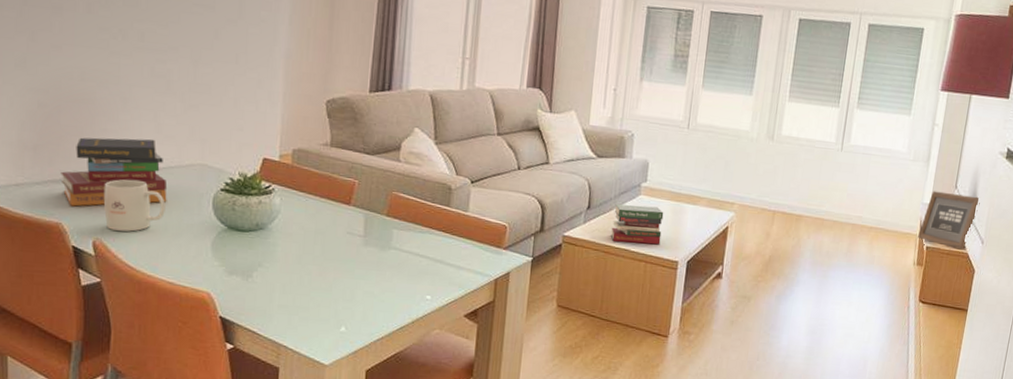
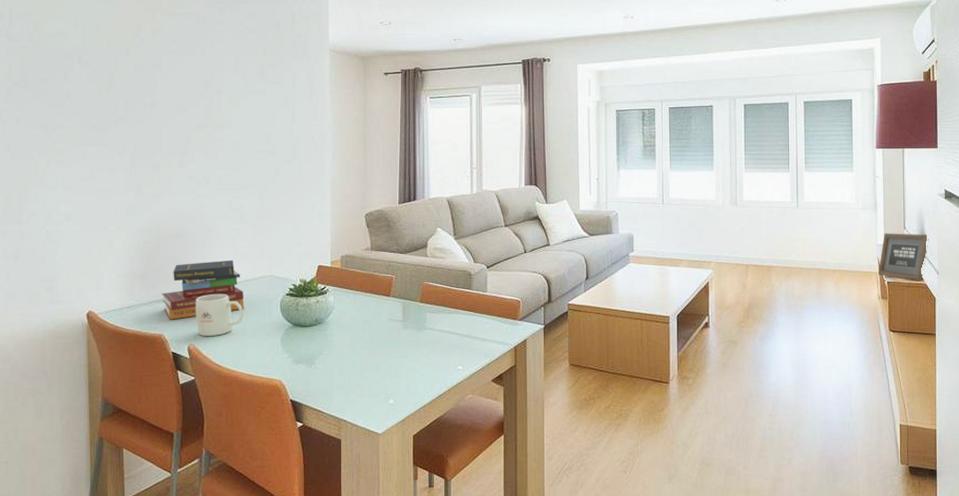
books: present [610,204,664,245] -> none [608,272,652,304]

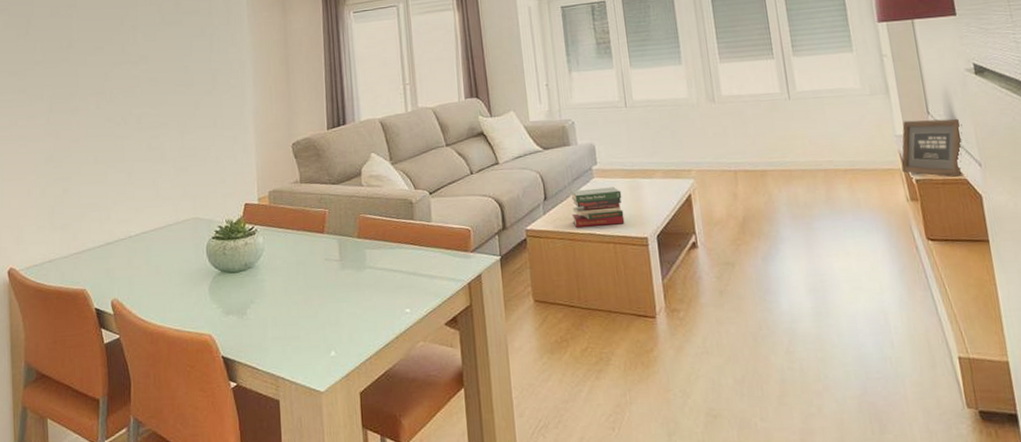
books: present [162,259,244,320] -> none [83,203,169,273]
mug: present [195,293,243,337] -> none [117,240,168,290]
books: none [608,272,652,304] -> present [570,187,625,227]

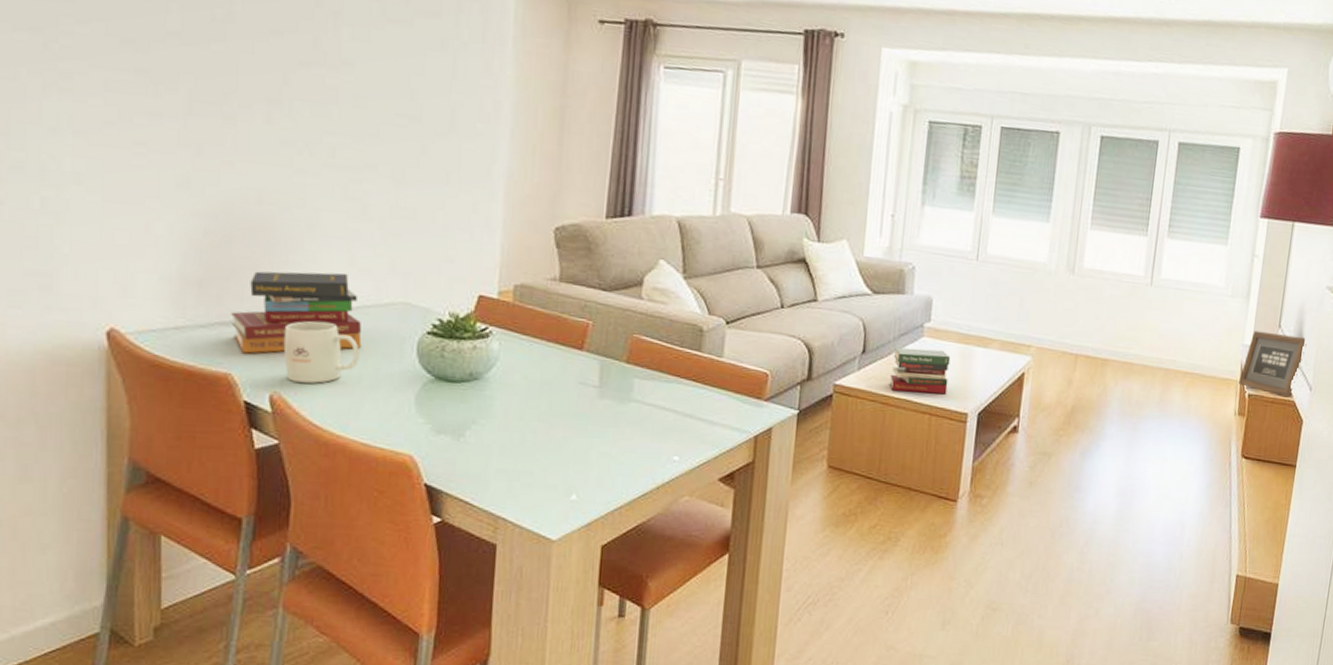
books: none [83,203,169,273] -> present [231,271,362,354]
mug: none [117,240,168,290] -> present [283,320,360,384]

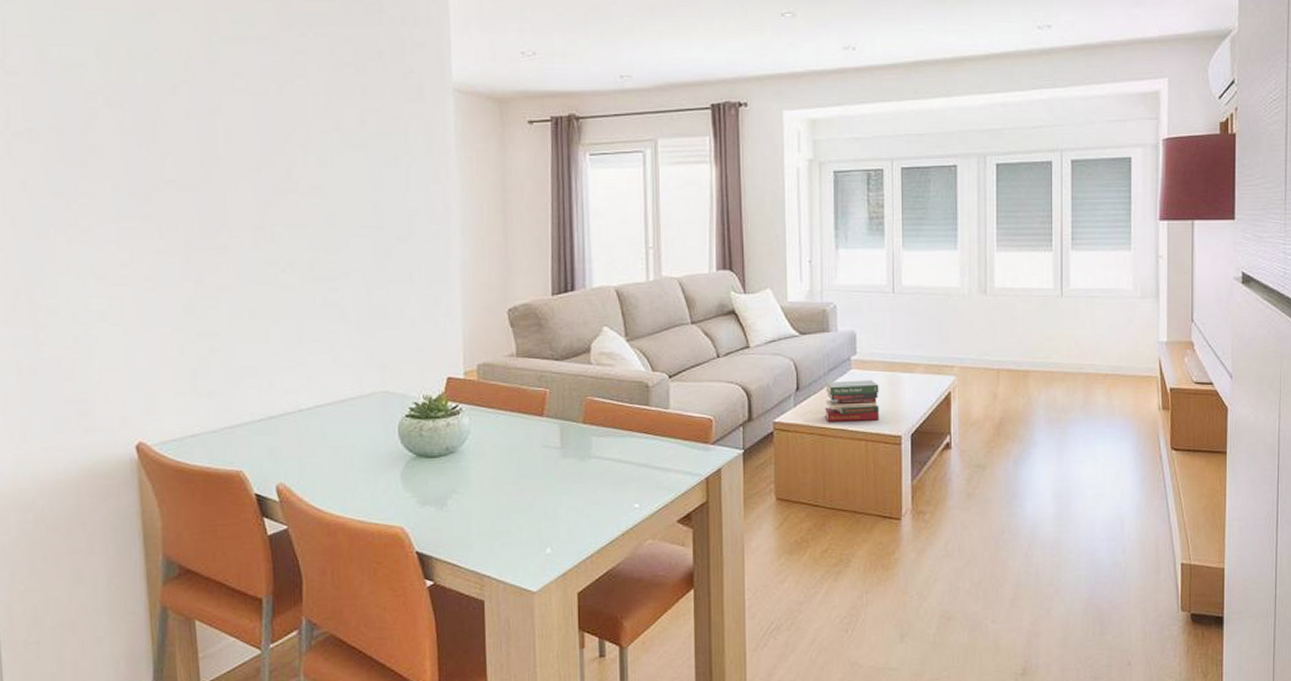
books: present [231,271,362,354] -> none [238,371,350,452]
mug: present [283,320,360,384] -> none [283,416,350,473]
picture frame: present [1238,330,1307,398] -> none [1159,327,1221,388]

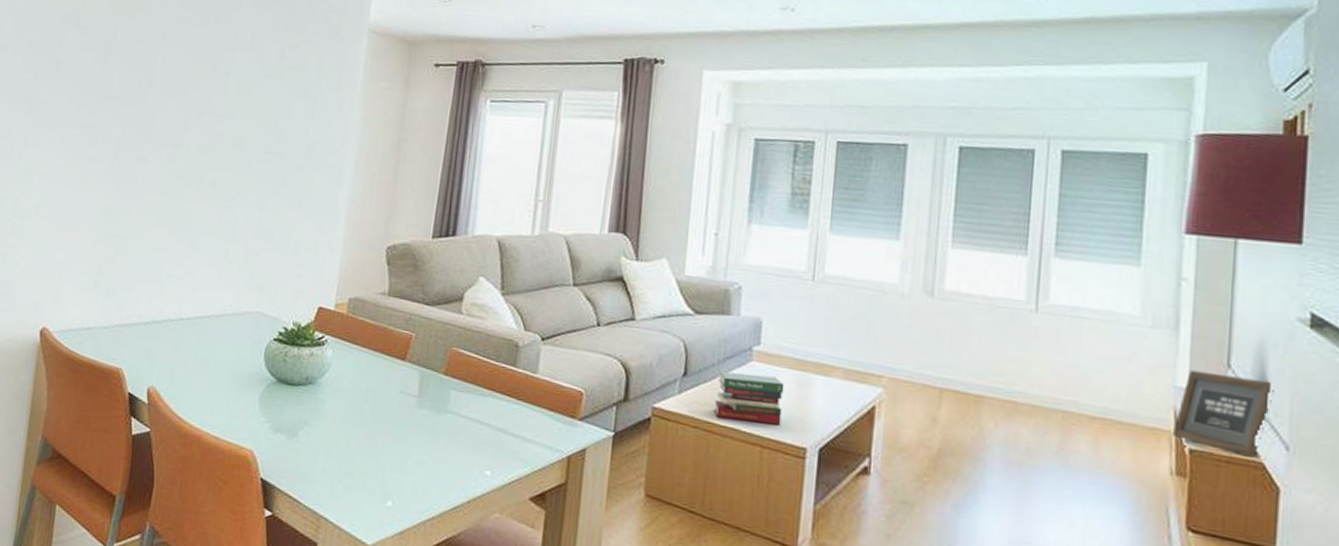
picture frame: none [1159,327,1221,388] -> present [1173,370,1274,458]

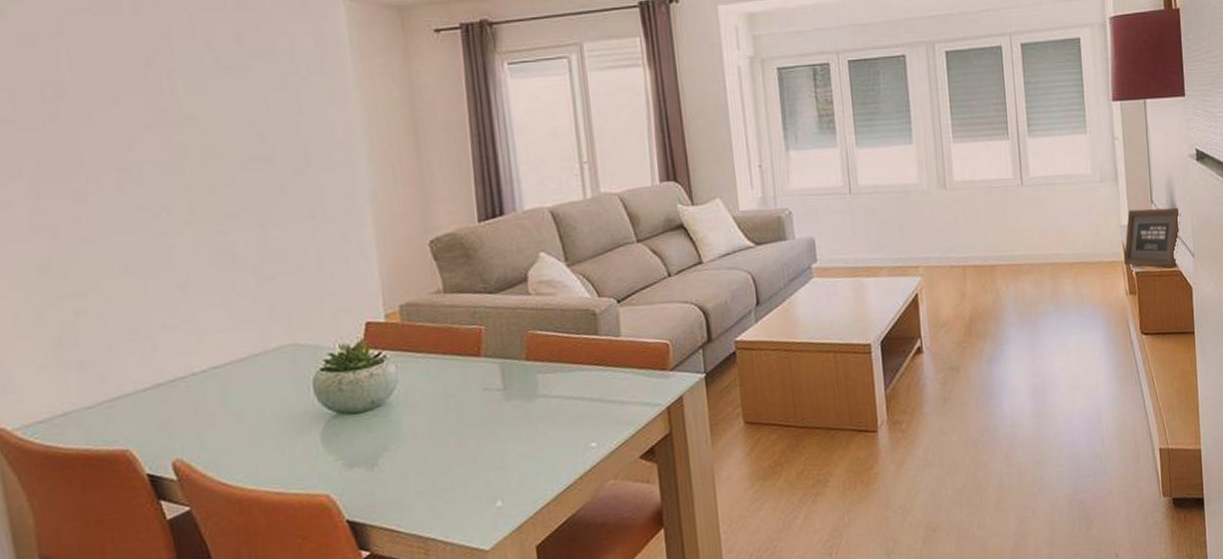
books: present [713,371,785,426] -> none [786,287,847,336]

